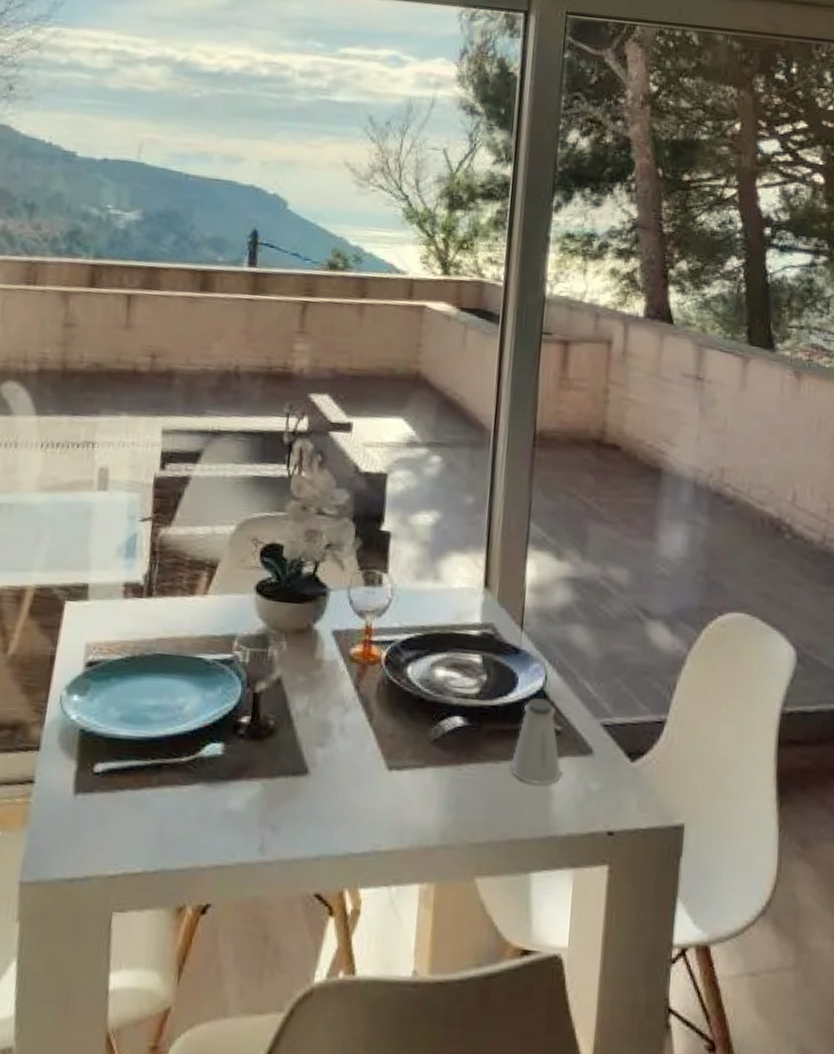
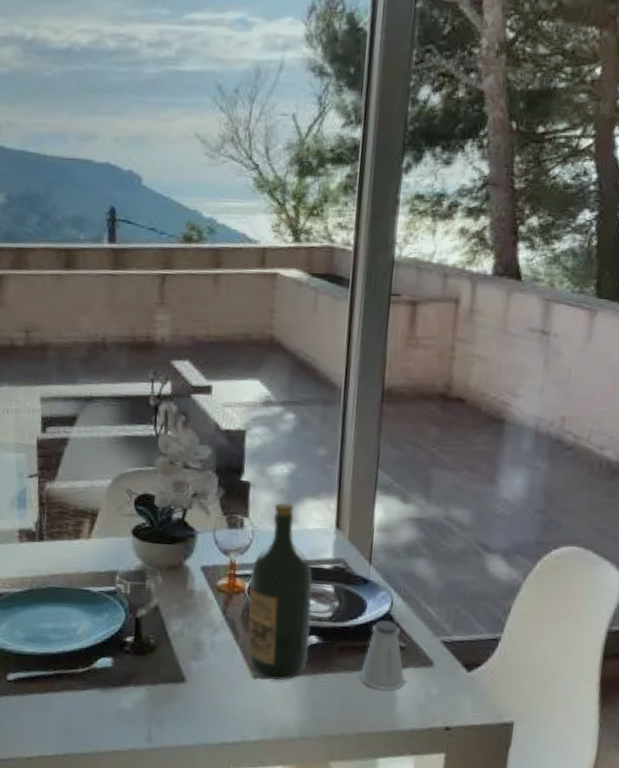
wine bottle: none [382,556,458,773] -> present [247,502,313,681]

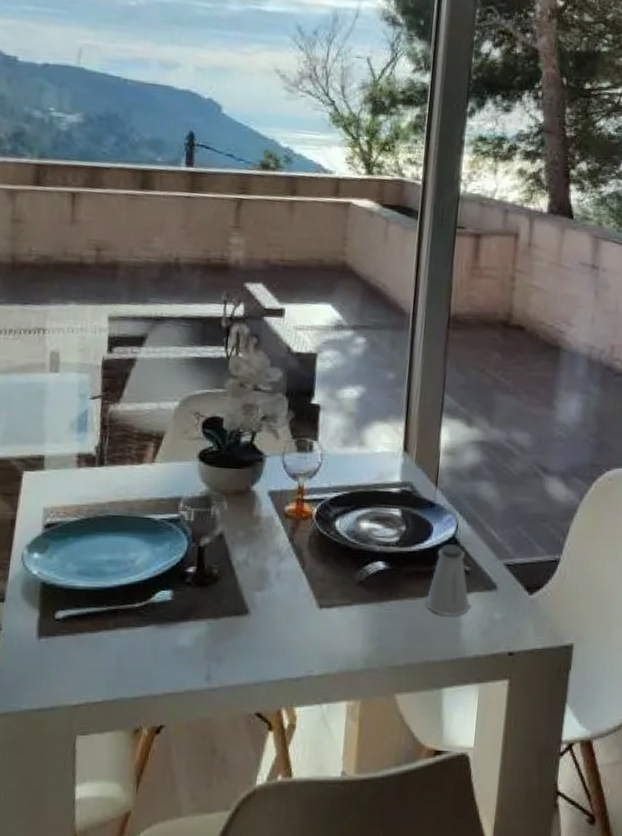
wine bottle: present [247,502,313,681] -> none [313,426,380,610]

